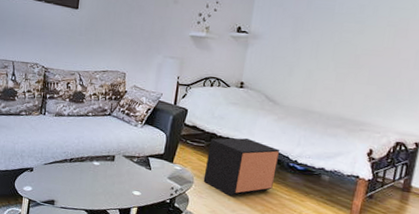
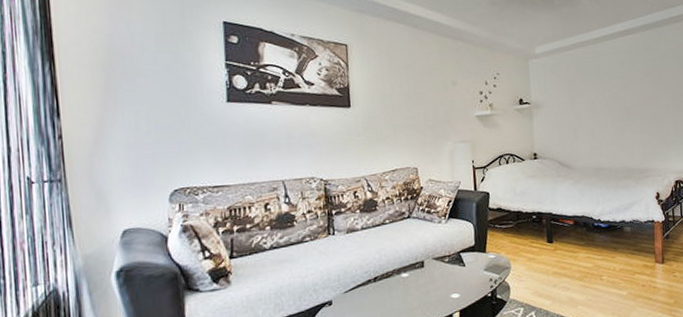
nightstand: present [203,138,279,196] -> none [517,208,585,272]

